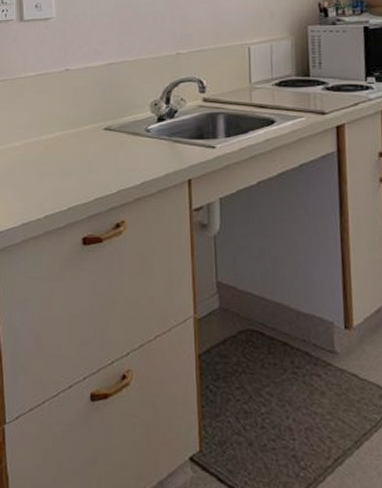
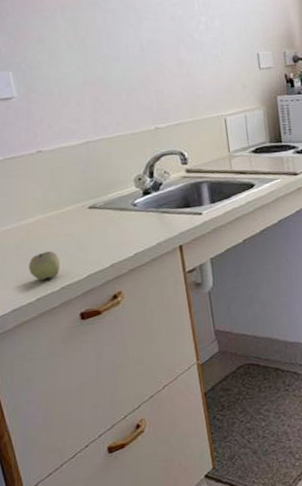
apple: none [42,169,71,197] -> present [28,251,61,280]

